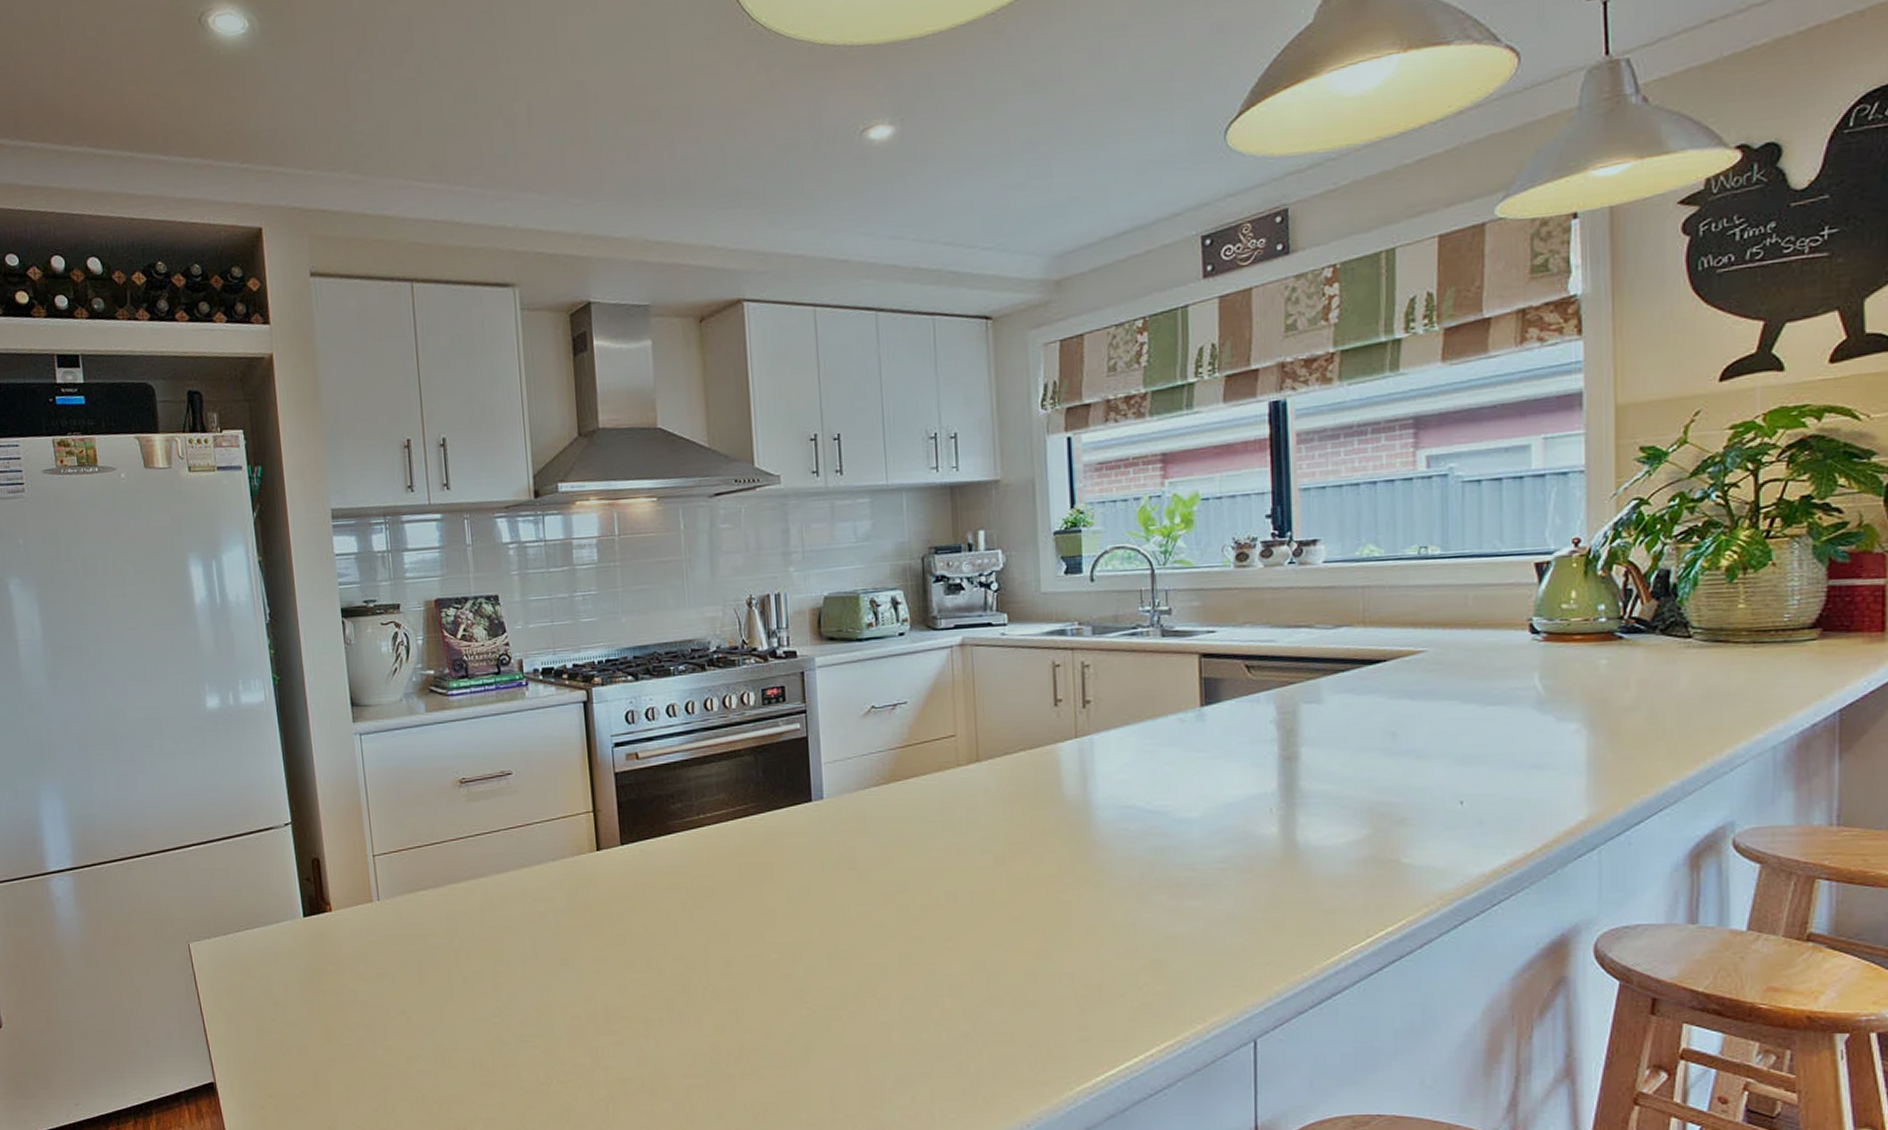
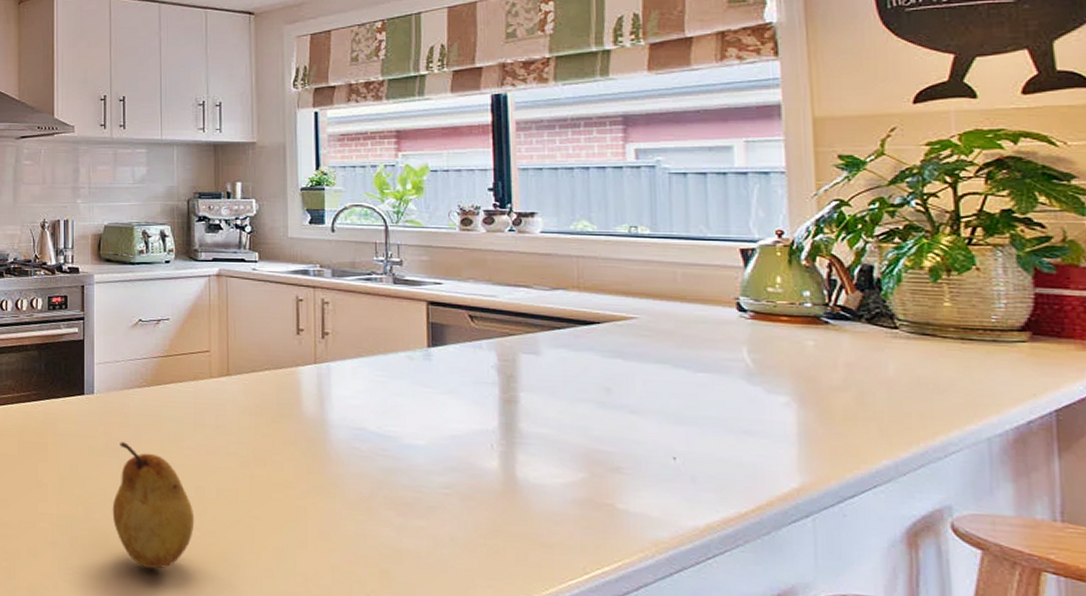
fruit: none [852,851,947,991] -> present [112,442,195,569]

